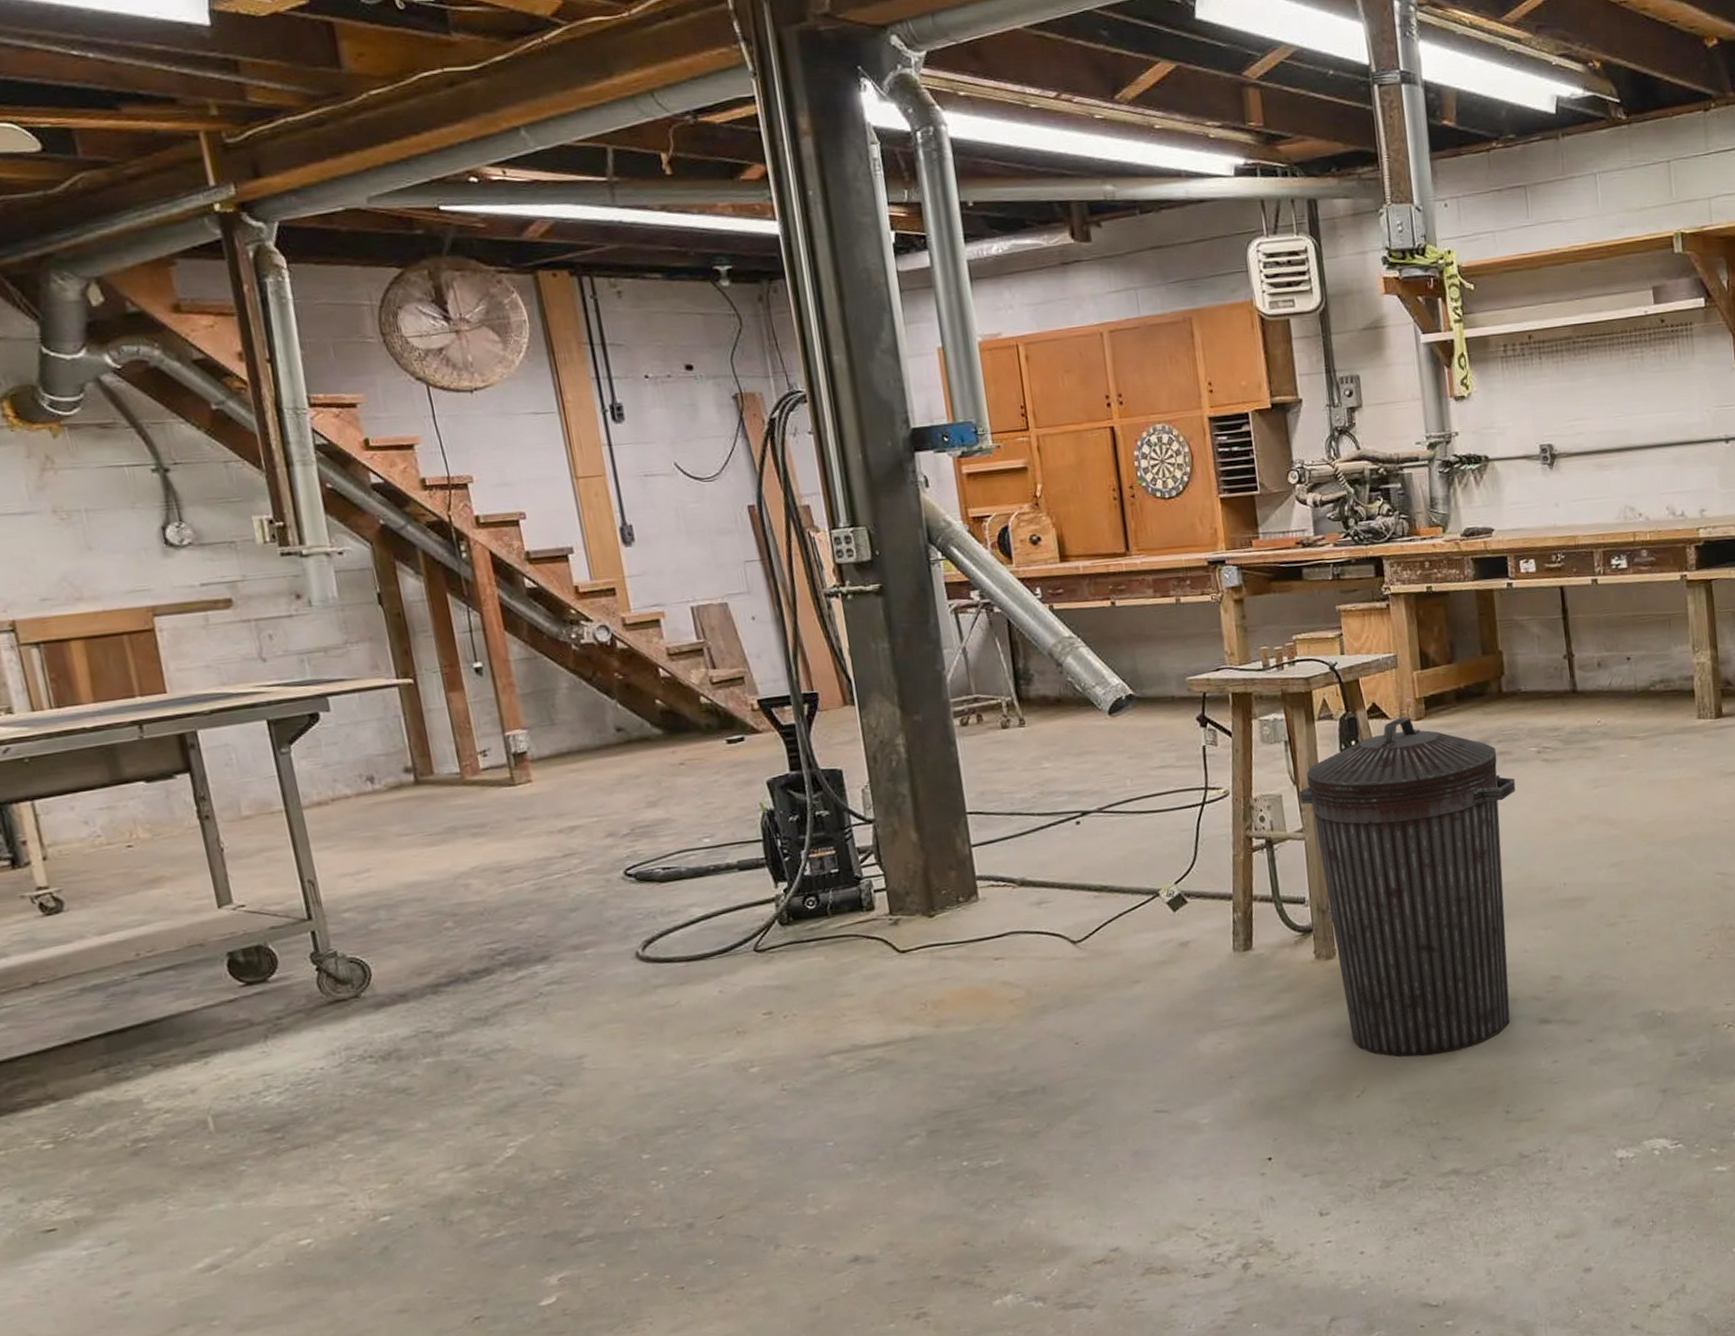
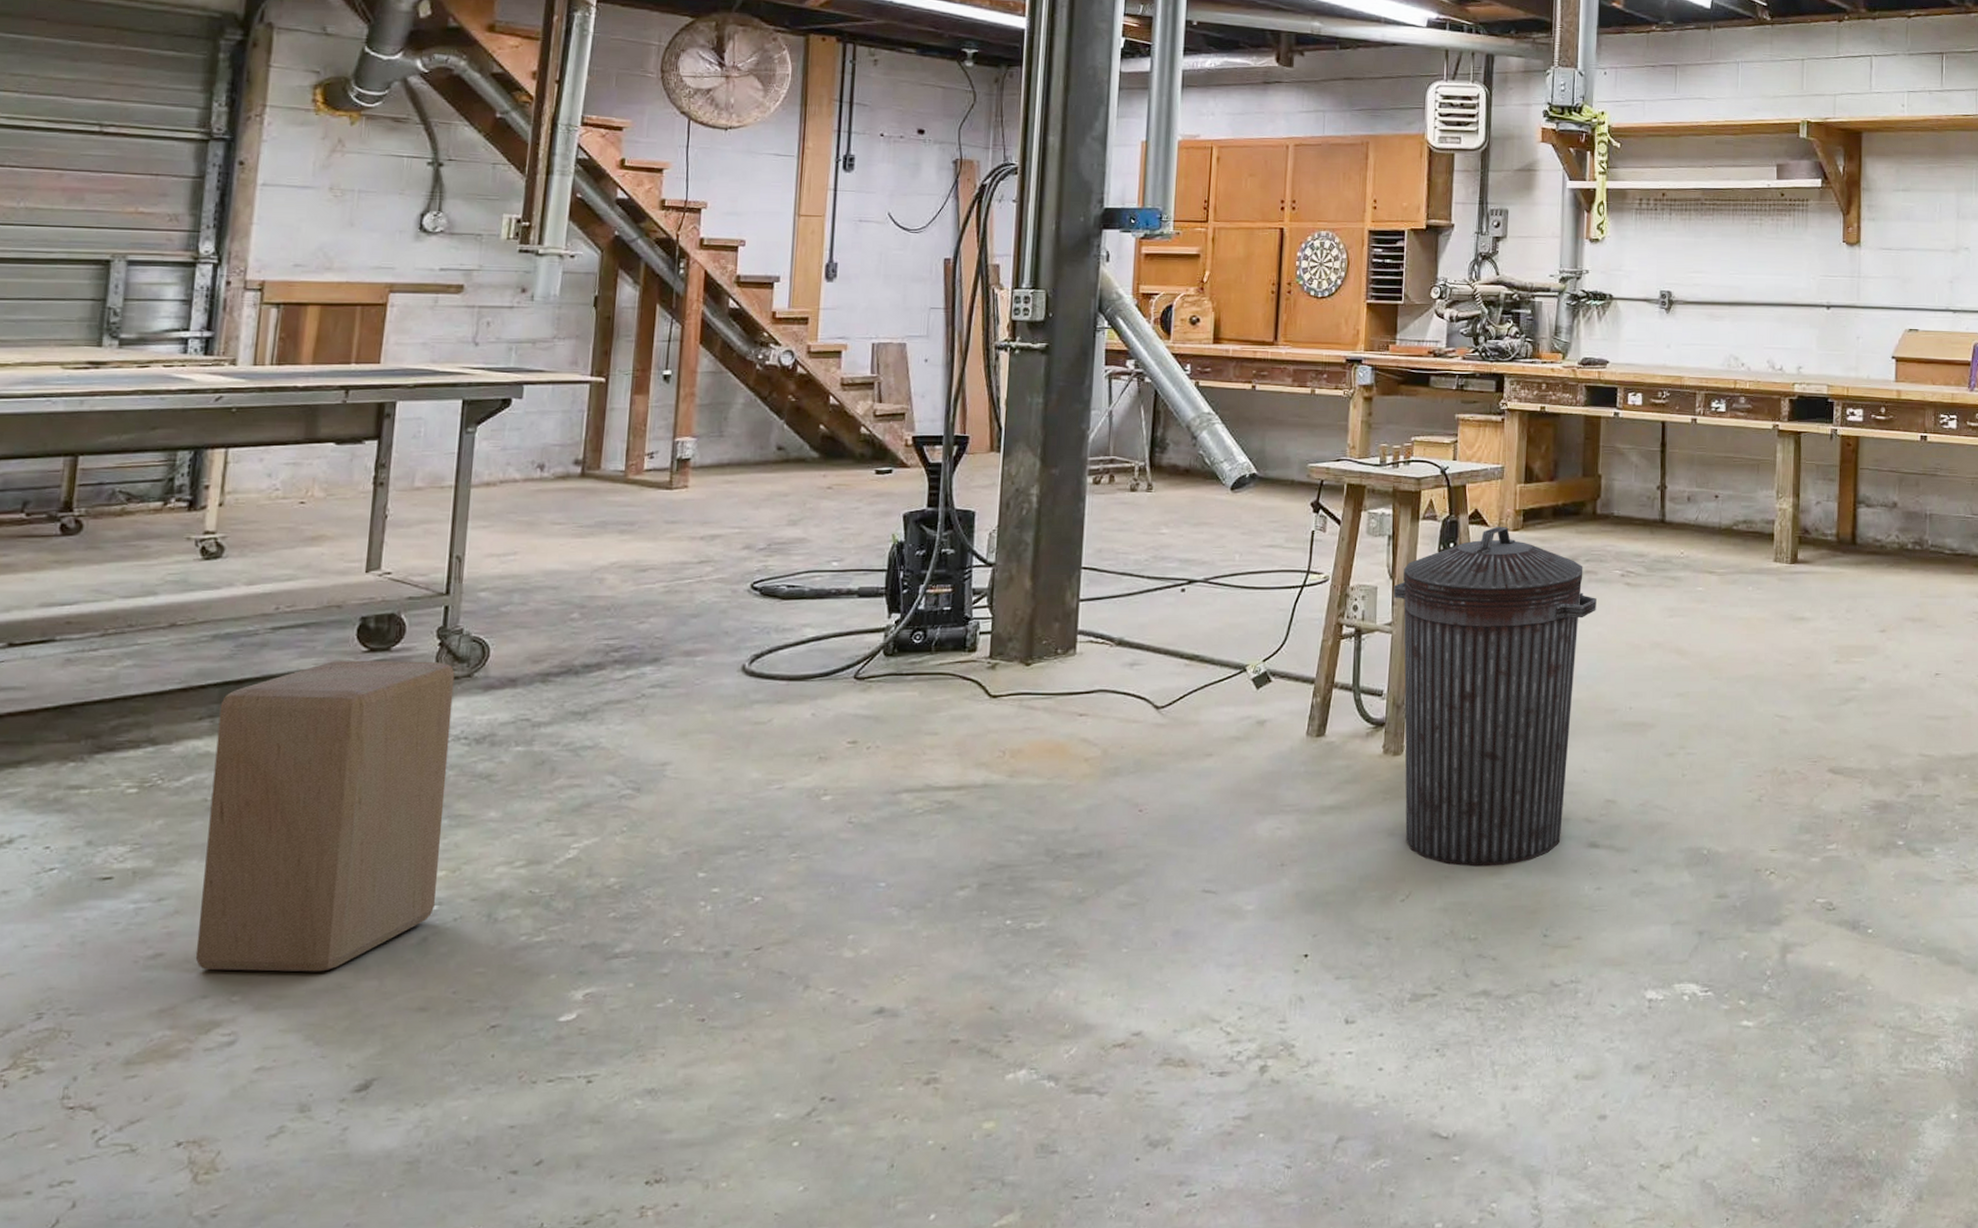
wooden block: none [110,986,387,1301] -> present [195,660,455,972]

